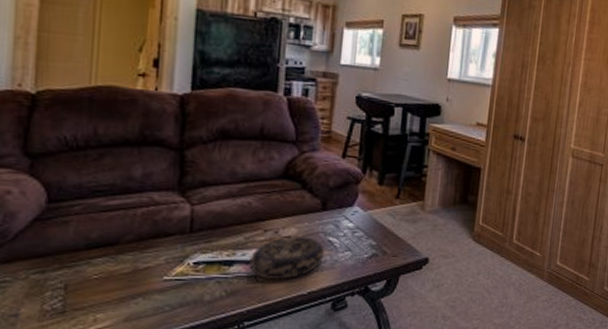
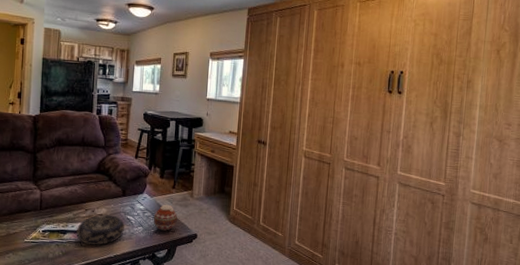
decorative ball: none [366,220,403,256] -> present [153,204,178,231]

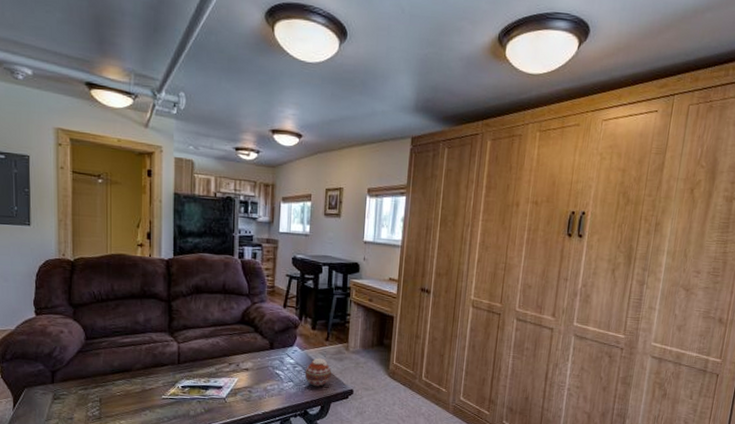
decorative bowl: present [76,214,125,246] -> none [220,369,273,403]

